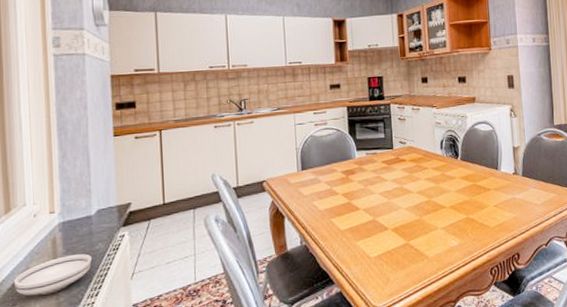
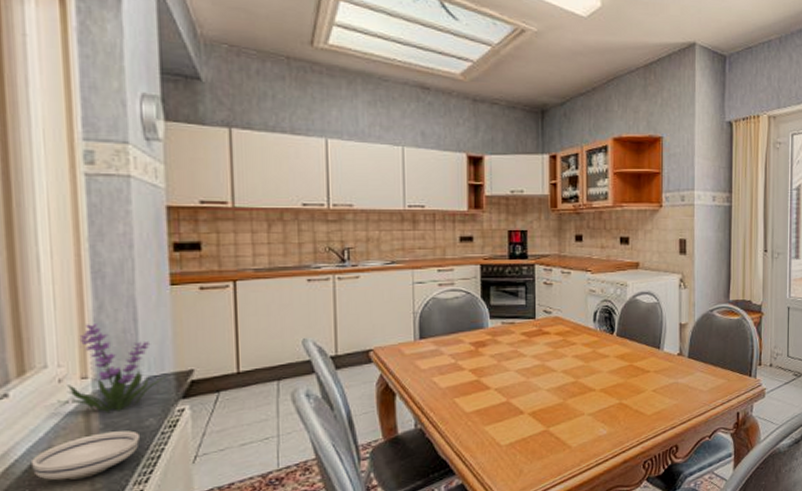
plant: none [33,169,110,241] -> present [57,324,166,414]

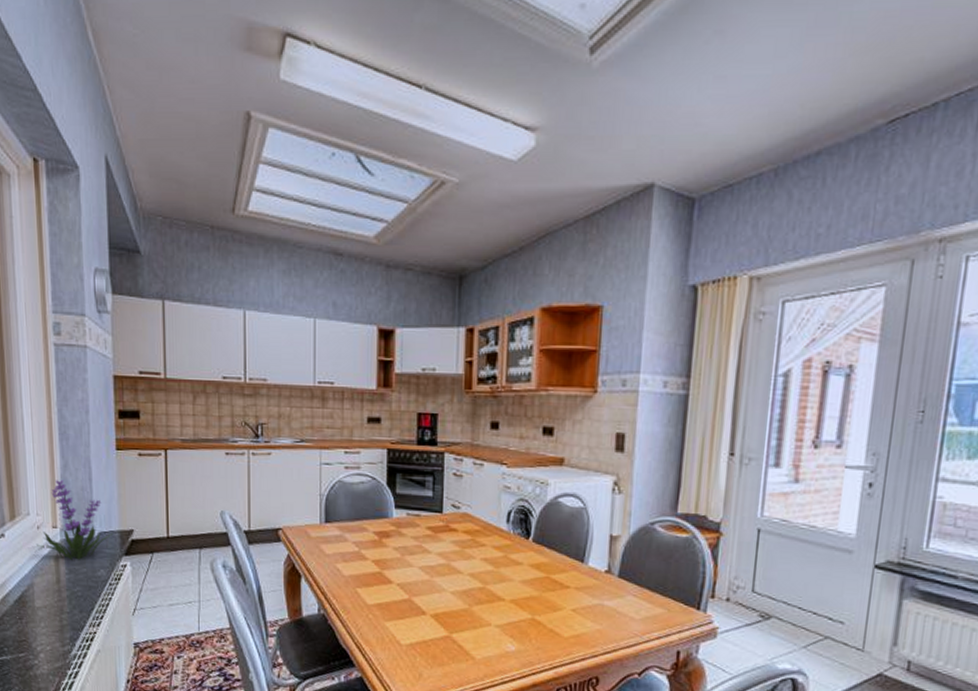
bowl: present [32,430,140,481] -> none [20,577,94,615]

